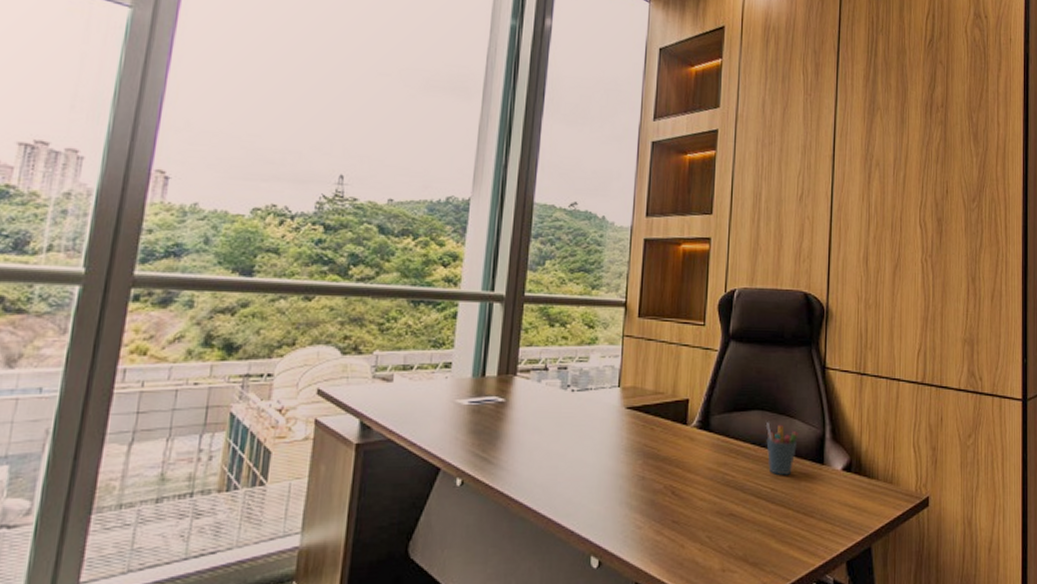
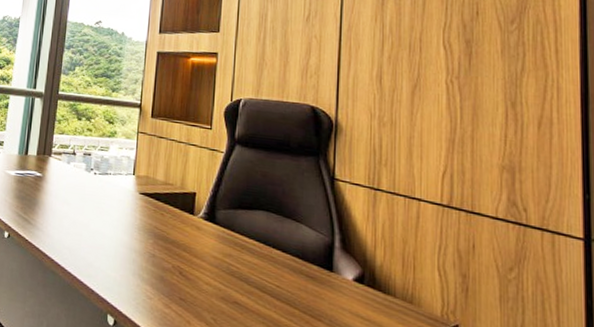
pen holder: present [765,422,798,476] -> none [270,223,305,276]

